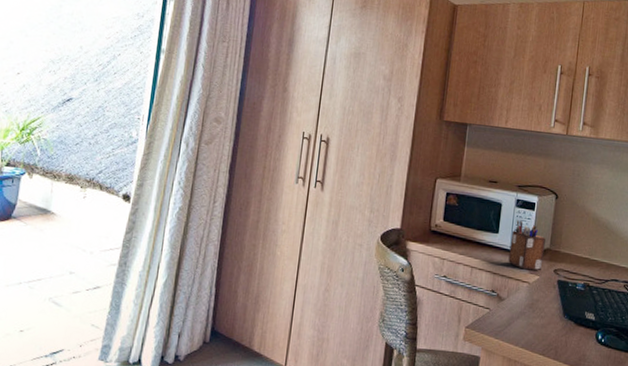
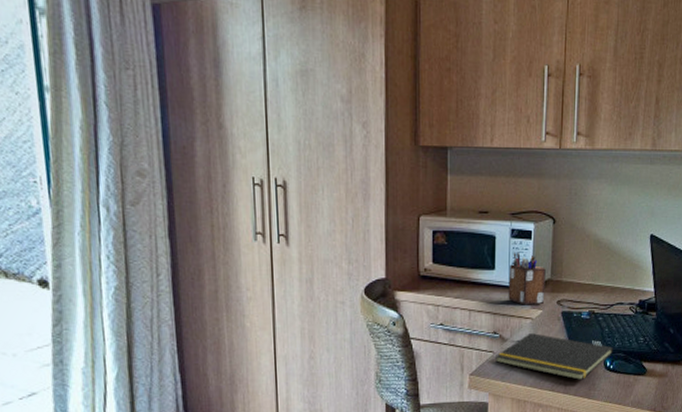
notepad: none [491,296,606,350] -> present [495,333,613,381]

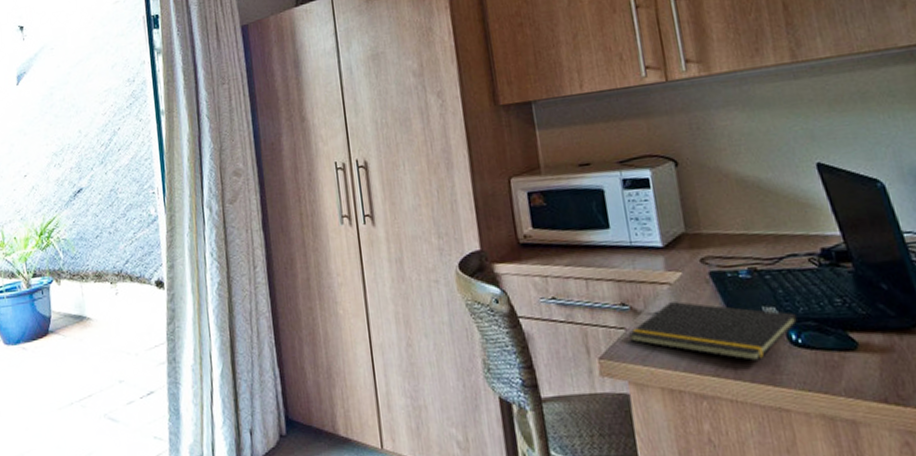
desk organizer: present [508,252,546,305] -> none [628,204,682,268]

